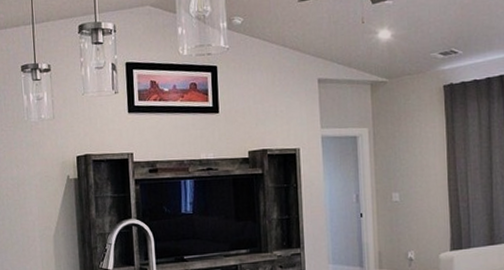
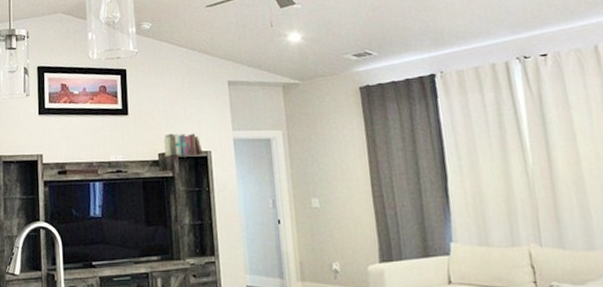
books: none [254,131,292,154] -> present [164,133,203,157]

